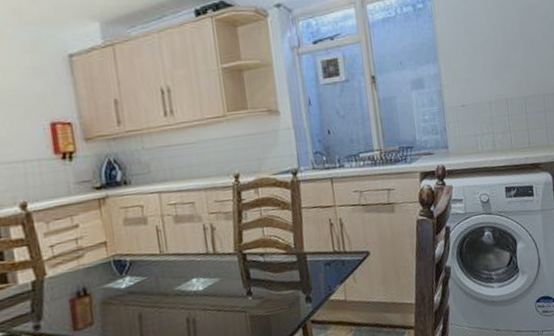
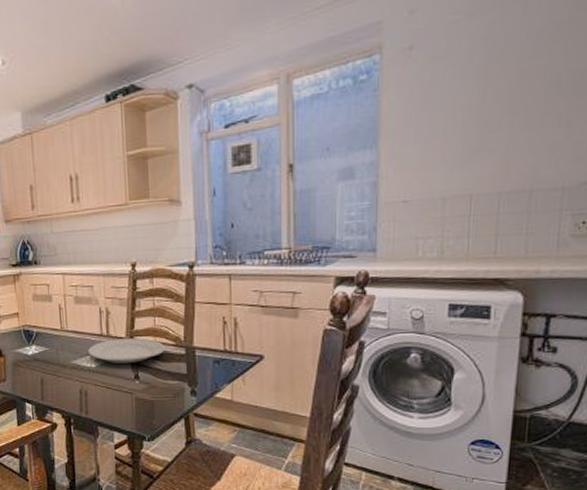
plate: none [193,251,277,283] -> present [88,338,166,363]

